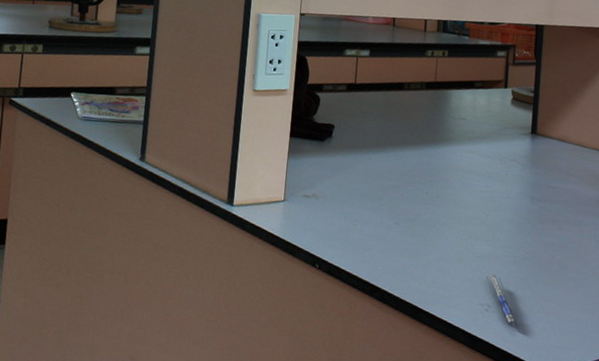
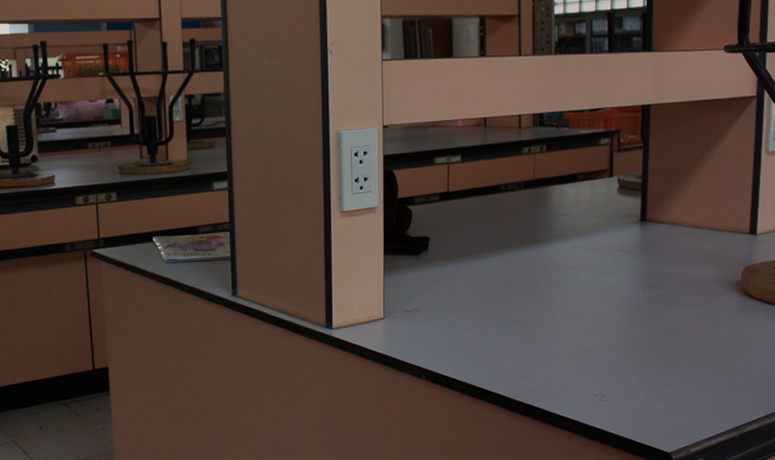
pen: present [486,274,520,326] -> none [598,365,636,412]

